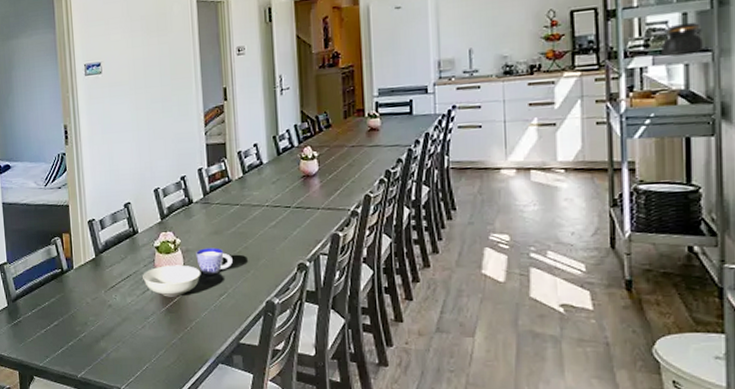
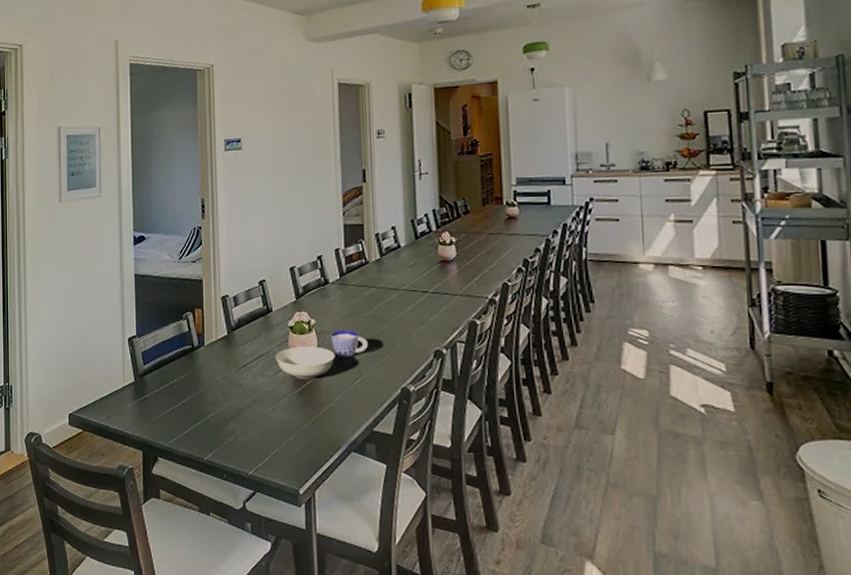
jar: present [661,22,705,57] -> none [793,128,836,161]

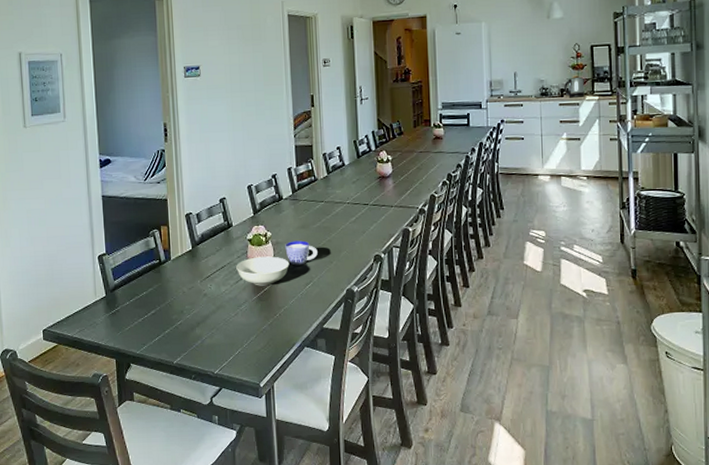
kettle: none [670,147,698,174] -> present [564,76,585,99]

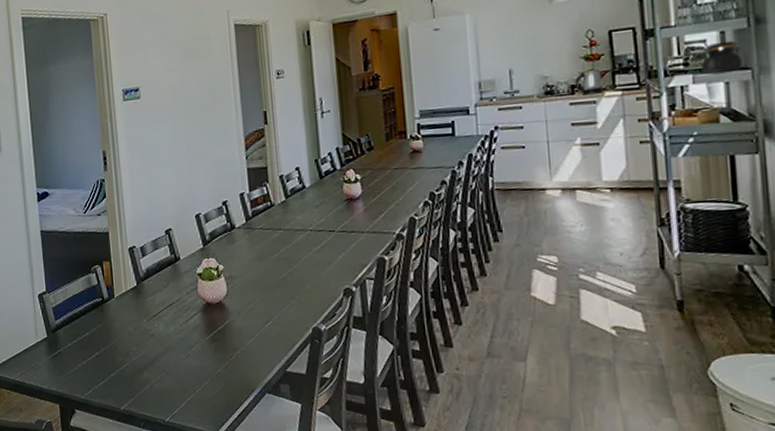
bowl: present [236,256,290,286] -> none [185,292,245,325]
cup: present [285,240,318,266] -> none [239,273,277,302]
jar: none [656,60,687,88] -> present [700,40,744,75]

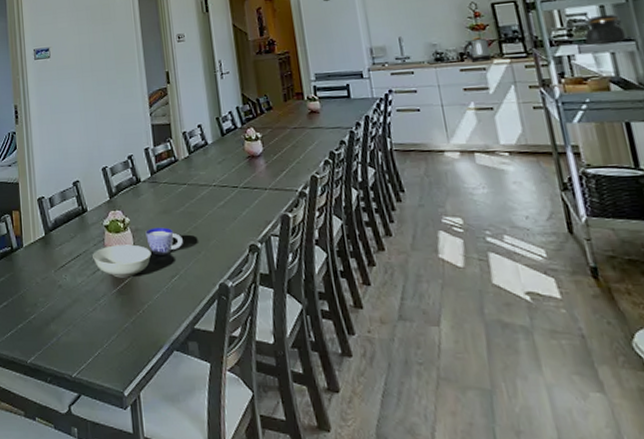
bowl: none [185,292,245,325] -> present [93,244,152,278]
cup: none [239,273,277,302] -> present [145,227,183,256]

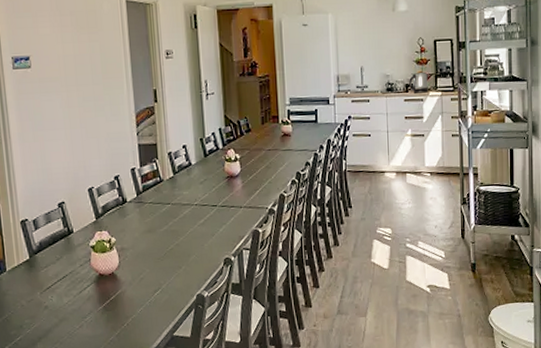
bowl: present [93,244,152,278] -> none [79,263,136,296]
cup: present [145,227,183,256] -> none [131,245,166,273]
jar: present [582,13,627,46] -> none [494,56,522,84]

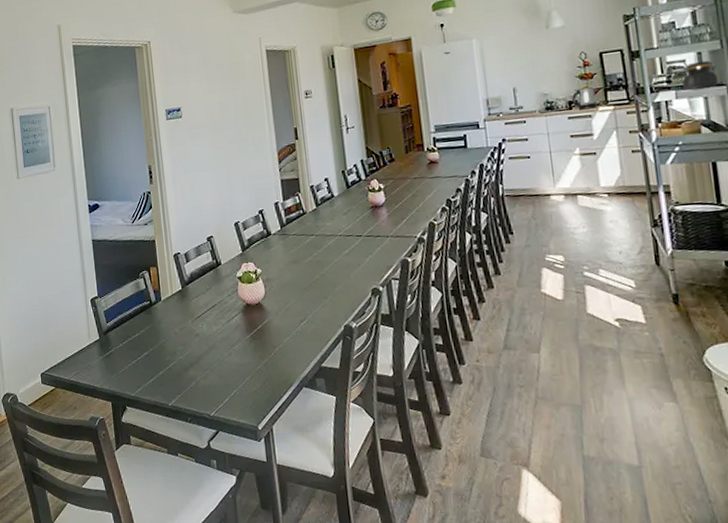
jar: none [494,56,522,84] -> present [680,60,720,91]

